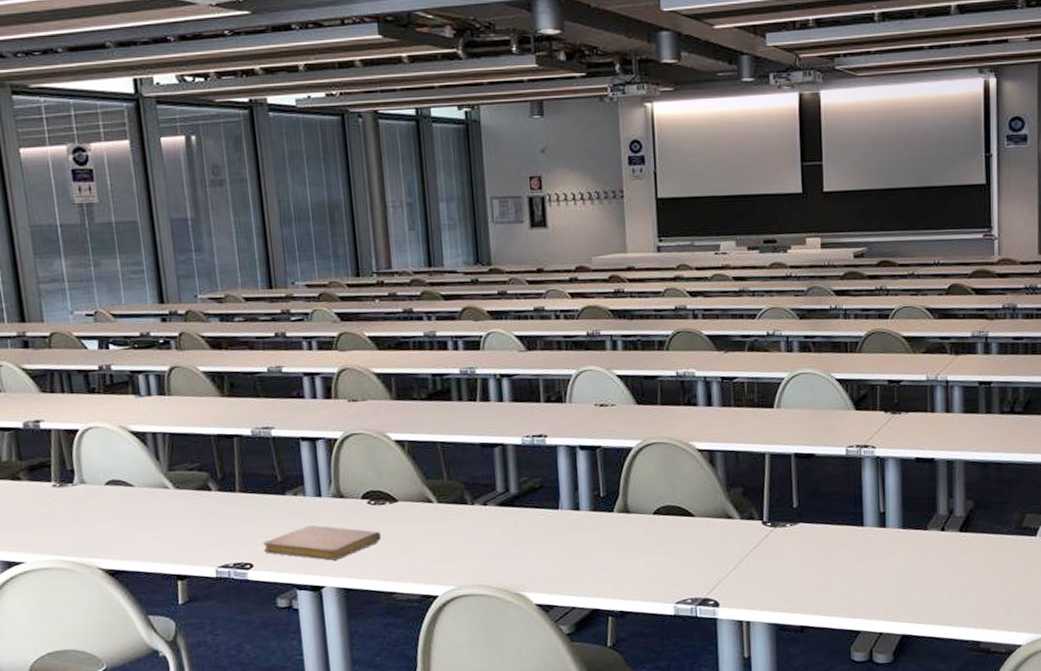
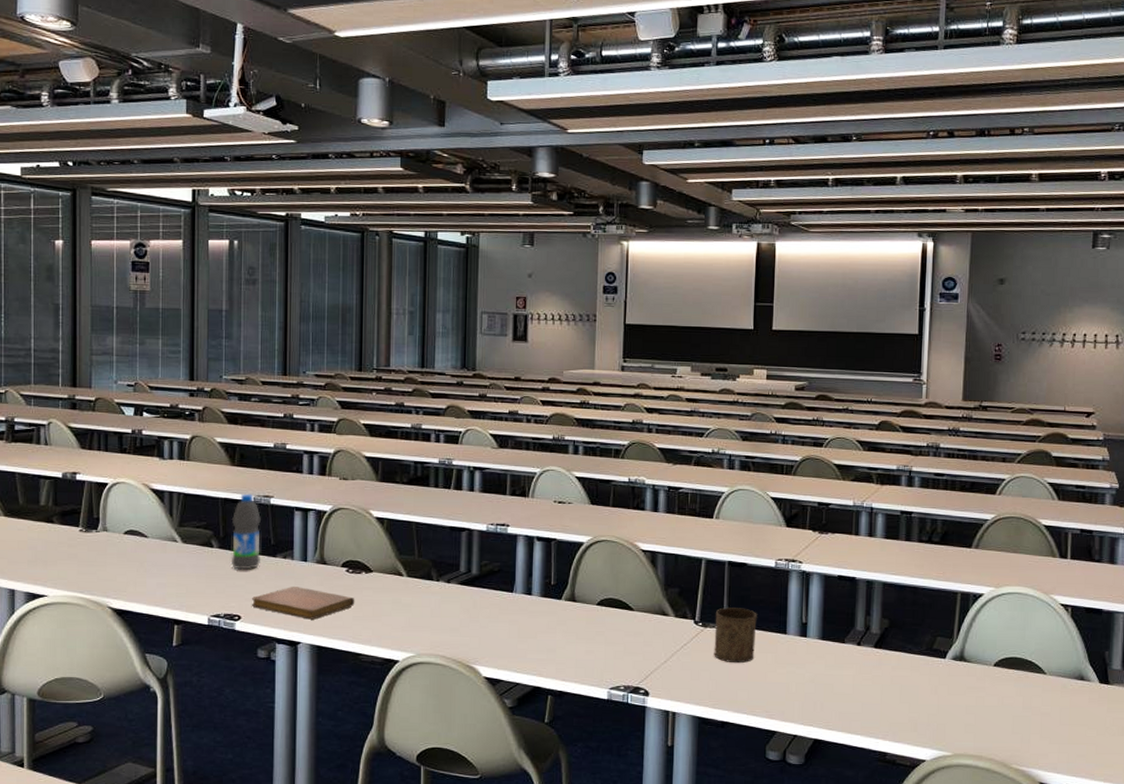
water bottle: none [228,426,268,513] -> present [231,493,261,570]
cup: none [784,502,831,563] -> present [714,607,757,664]

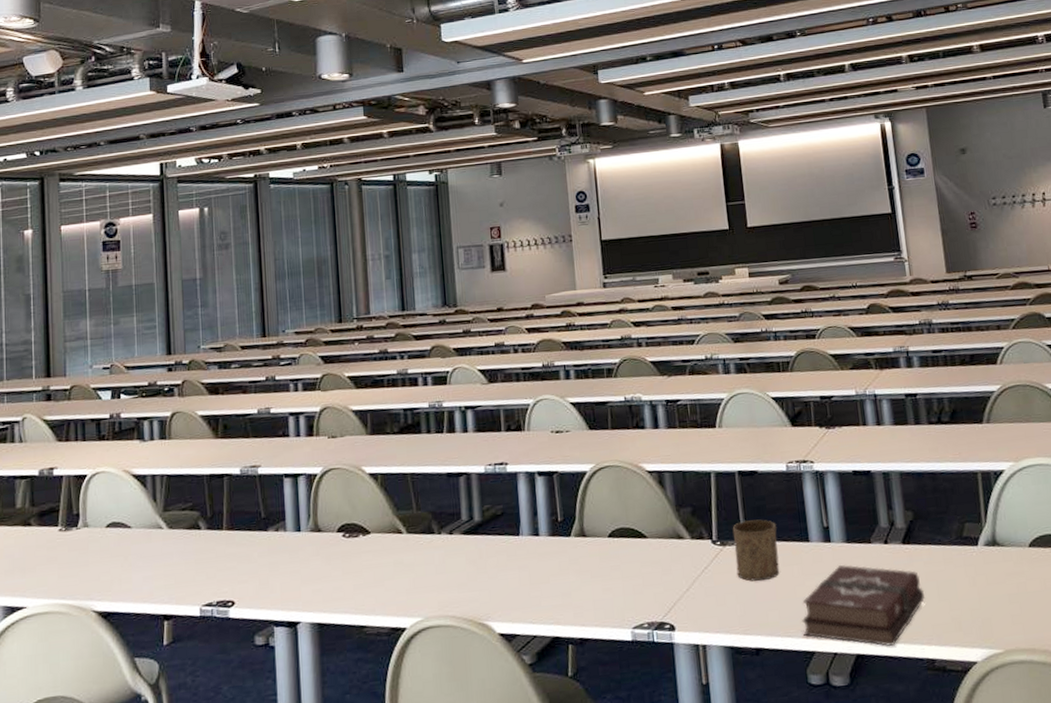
water bottle: present [231,493,261,570] -> none [218,466,251,551]
notebook: present [252,587,355,620] -> none [245,560,355,595]
hardback book: none [768,658,888,737] -> present [802,564,926,647]

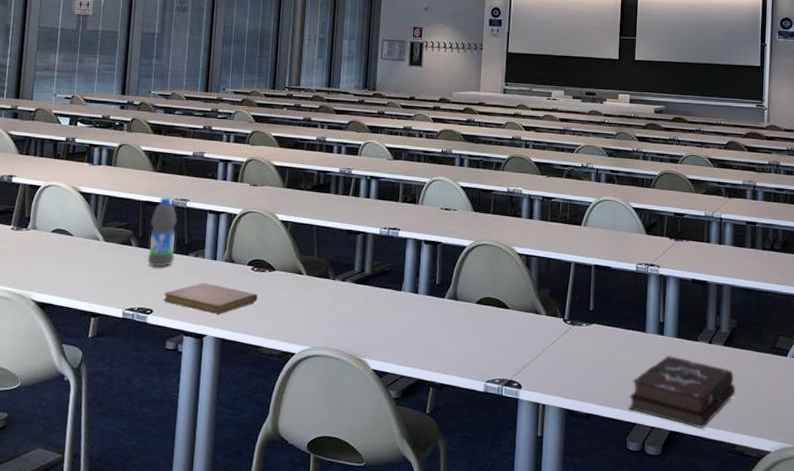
water bottle: none [218,466,251,551] -> present [147,197,177,267]
notebook: none [245,560,355,595] -> present [164,283,258,314]
cup: present [732,519,780,582] -> none [580,307,620,359]

